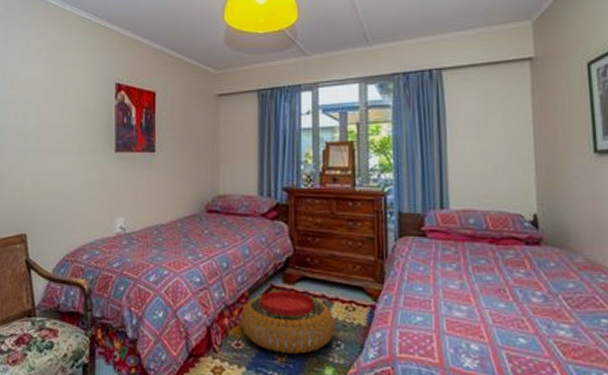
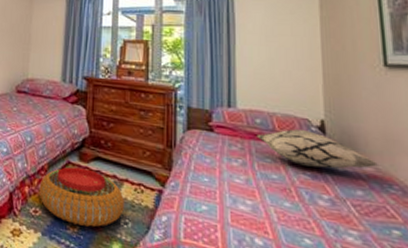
decorative pillow: none [470,225,588,264] -> present [256,129,378,169]

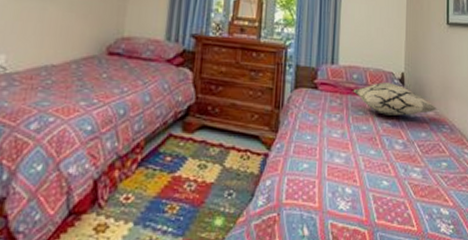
pouf: present [39,166,124,228] -> none [132,140,230,205]

